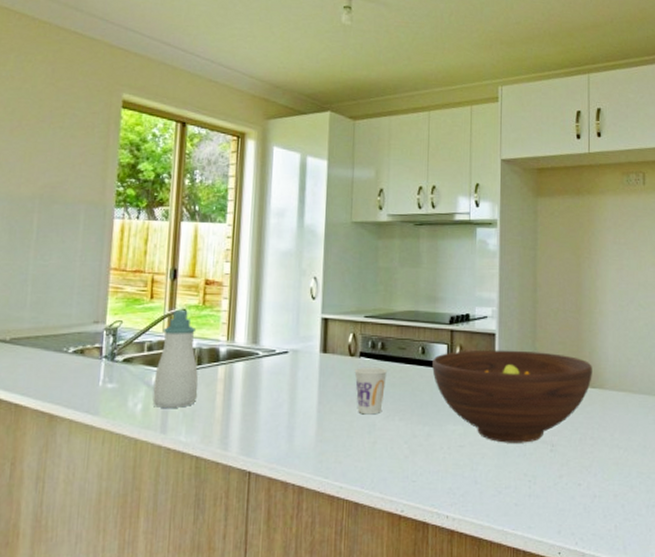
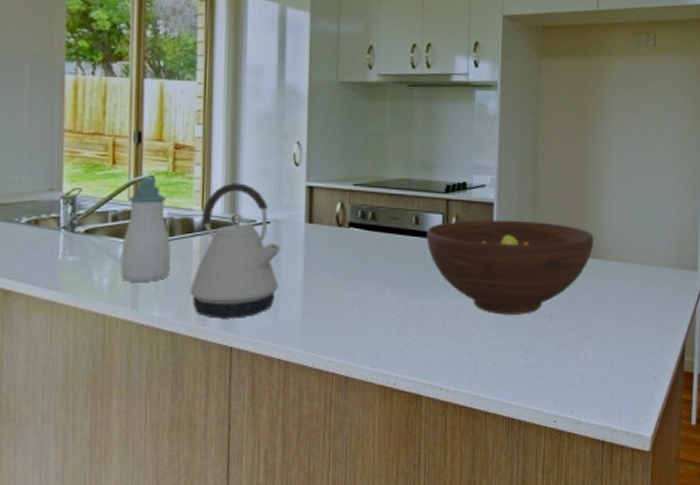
kettle: none [213,315,298,444] -> present [189,183,281,319]
cup: present [354,366,387,415] -> none [343,237,378,287]

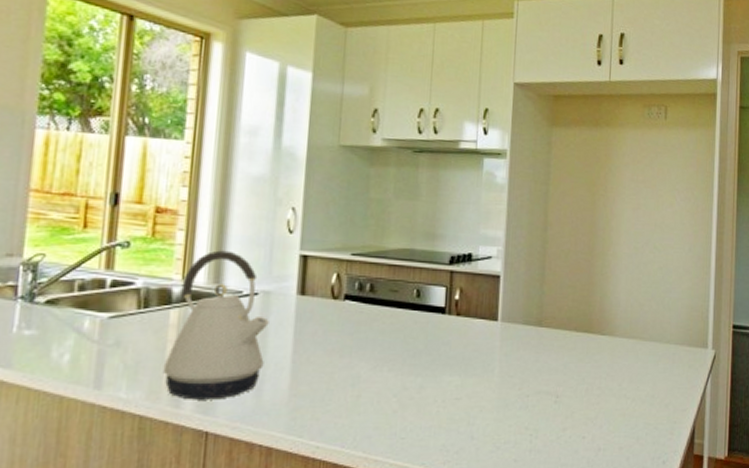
soap bottle: present [120,177,171,282] -> none [84,243,145,359]
fruit bowl: present [426,219,594,315] -> none [428,293,603,395]

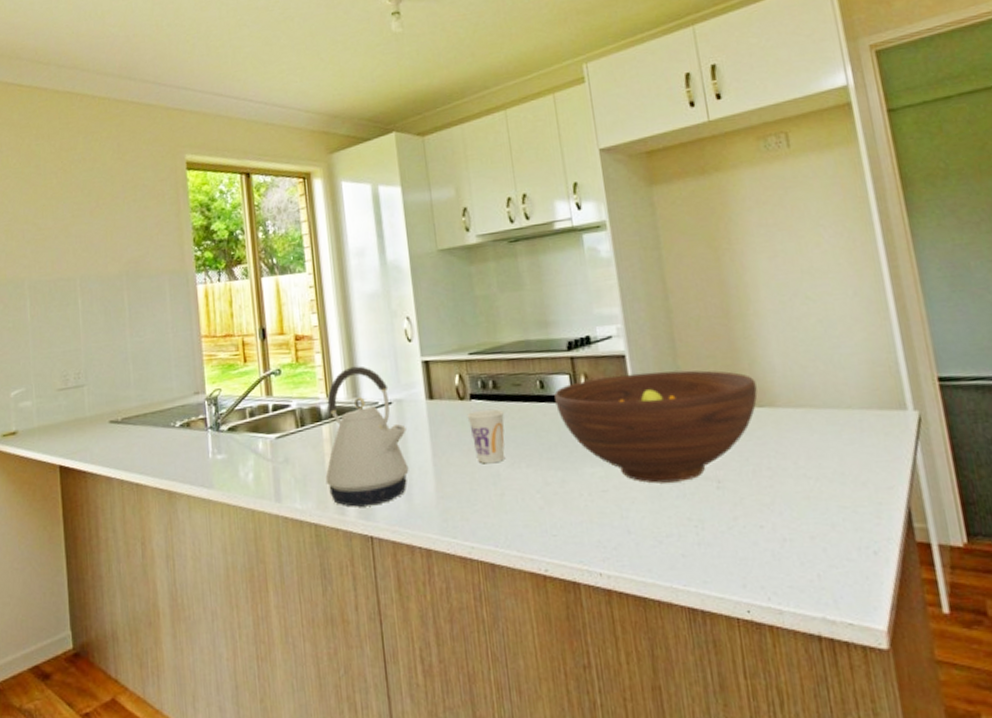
cup: none [337,311,376,365] -> present [467,408,505,464]
fruit bowl: none [428,293,603,395] -> present [554,370,758,484]

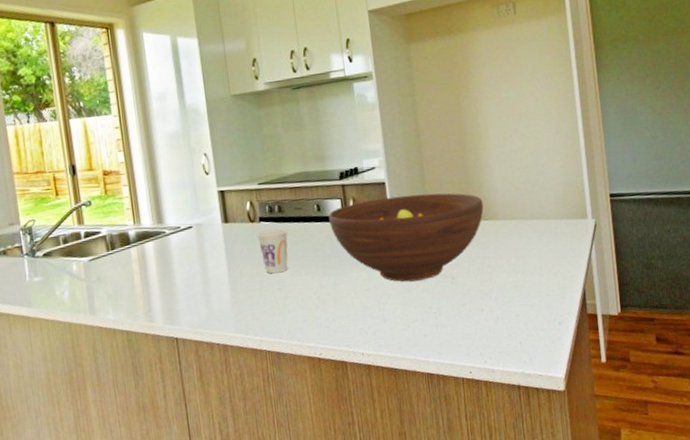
kettle: present [325,366,409,507] -> none [134,196,208,315]

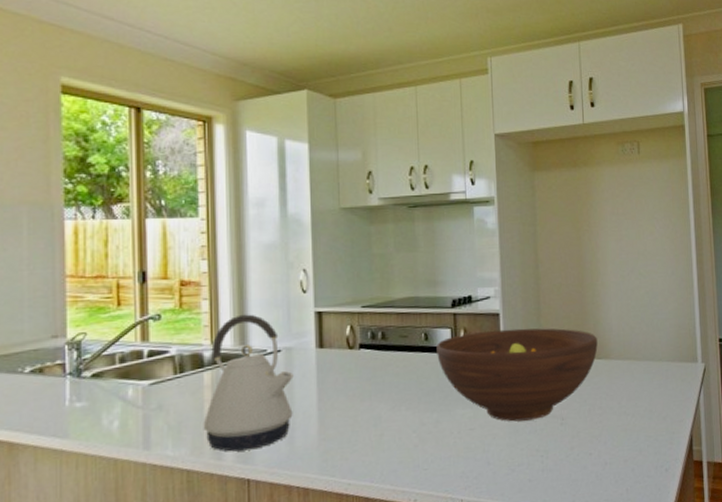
kettle: none [134,196,208,315] -> present [203,314,294,452]
cup: present [256,229,288,274] -> none [355,357,390,408]

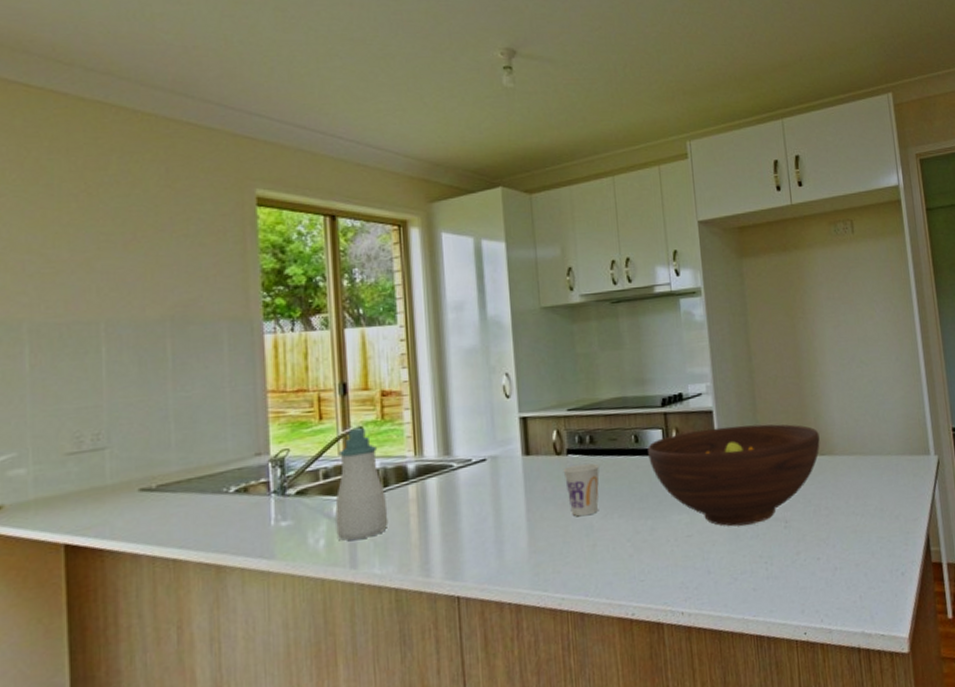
soap bottle: none [130,316,183,423] -> present [335,428,389,541]
kettle: present [203,314,294,452] -> none [409,422,501,568]
cup: none [355,357,390,408] -> present [563,463,600,517]

